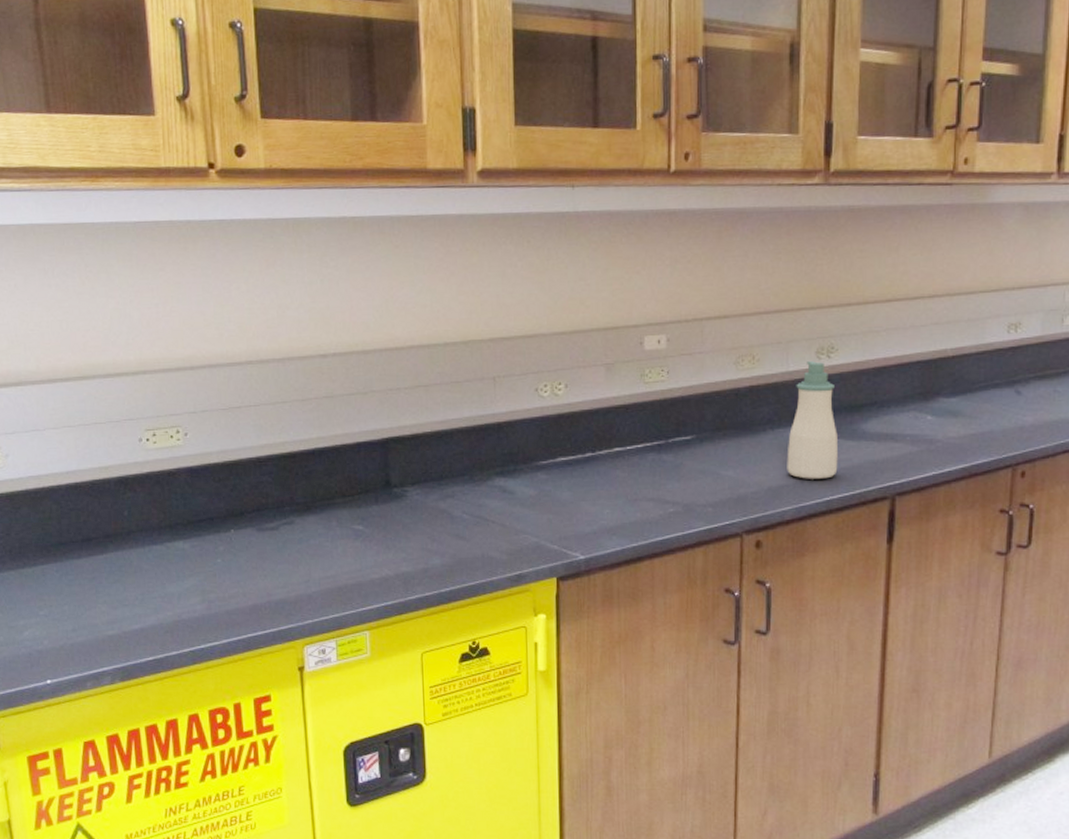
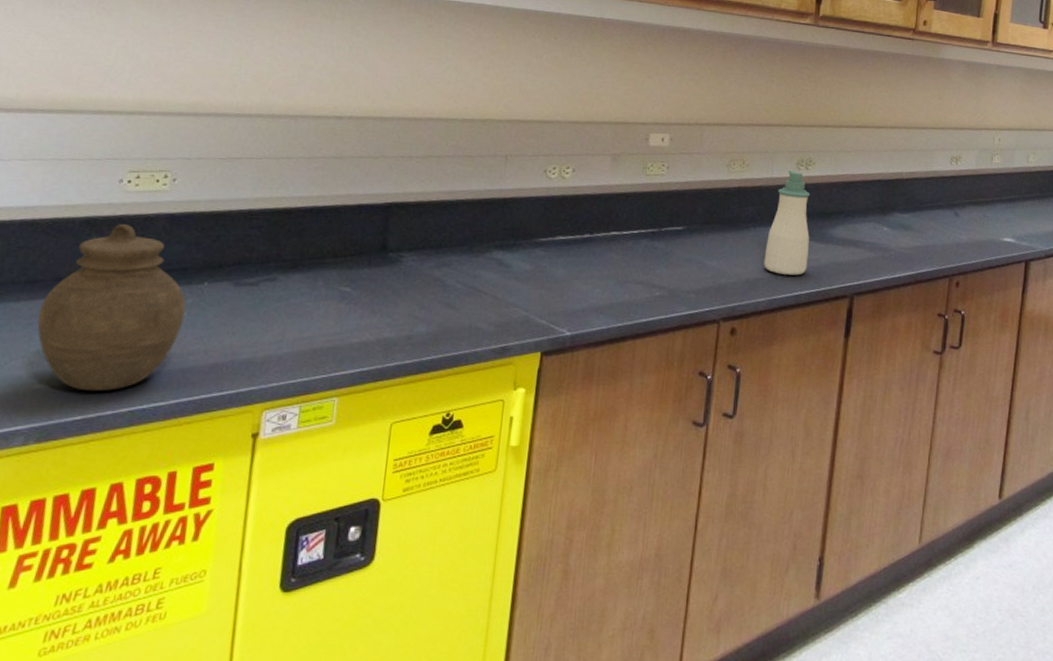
jar: none [99,481,220,635] -> present [37,224,186,392]

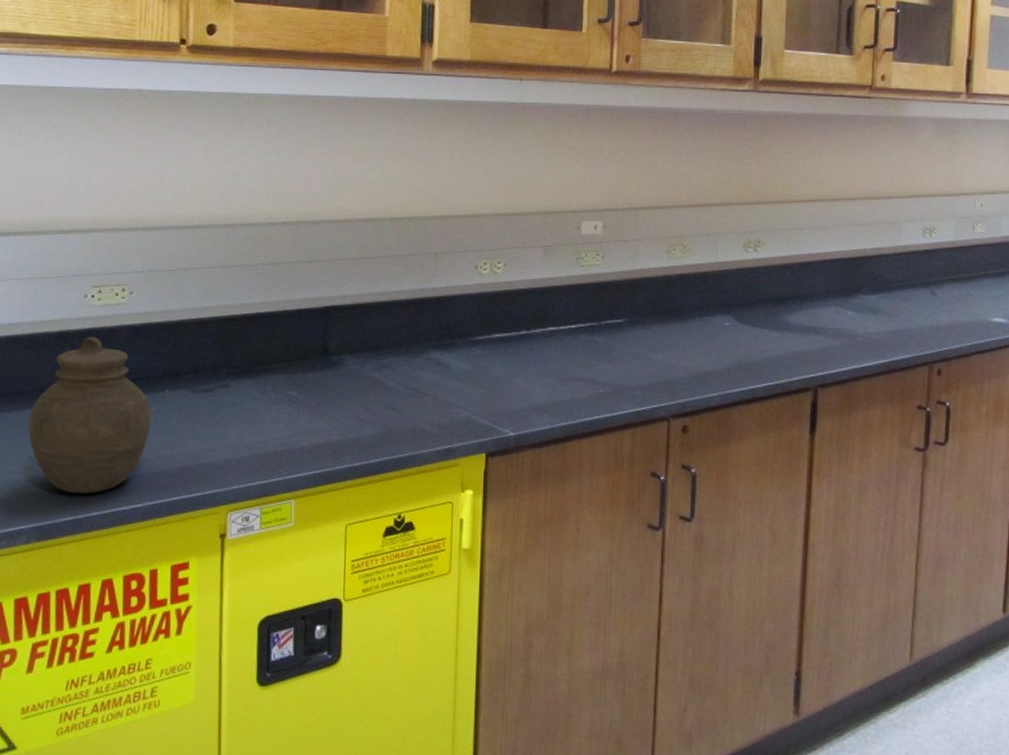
soap bottle: present [764,171,810,275] -> none [714,254,763,367]

